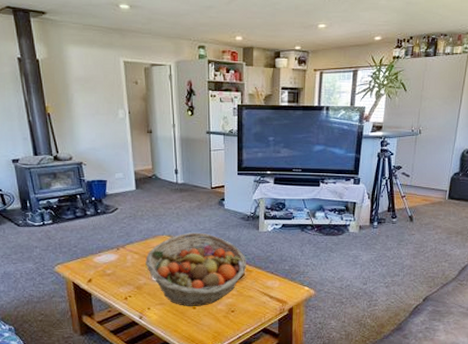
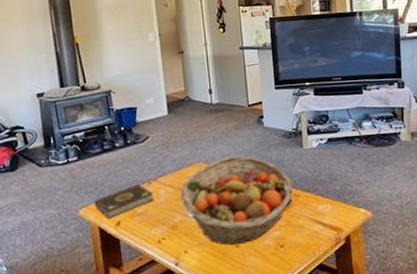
book: none [69,248,122,276] -> present [95,183,154,219]

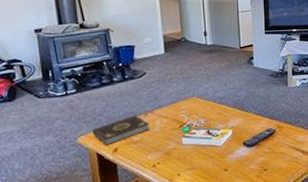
fruit basket: present [180,156,293,246] -> none [175,92,277,170]

